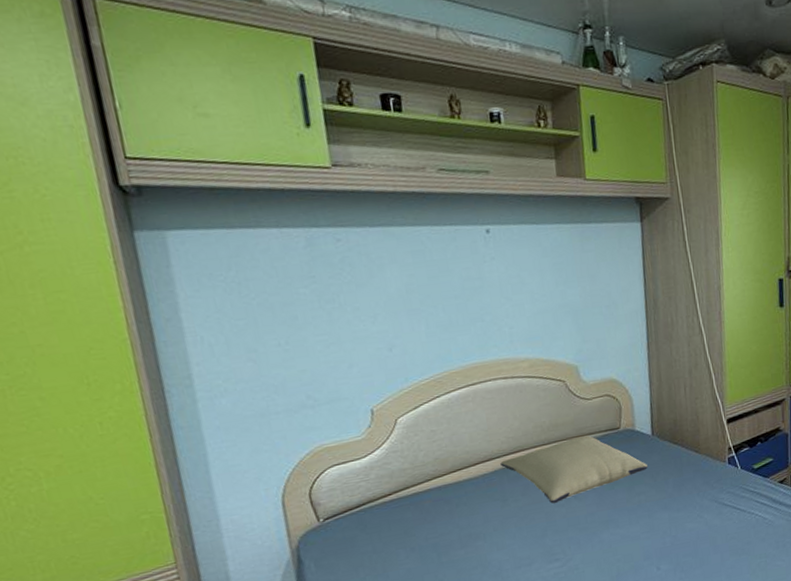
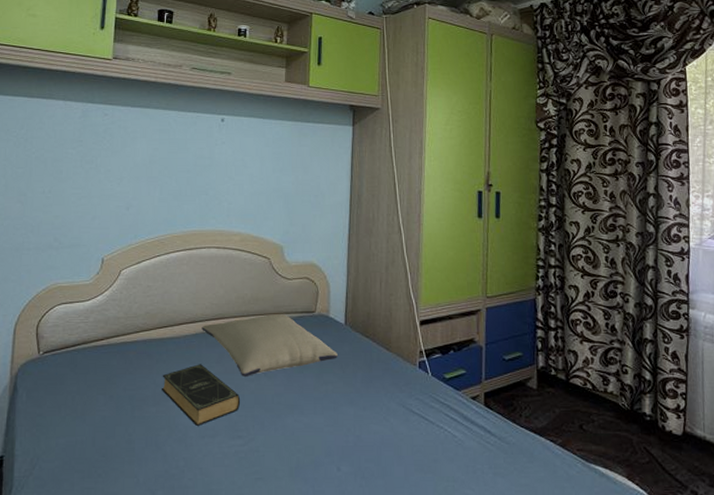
book: none [465,499,554,559] -> present [162,364,241,427]

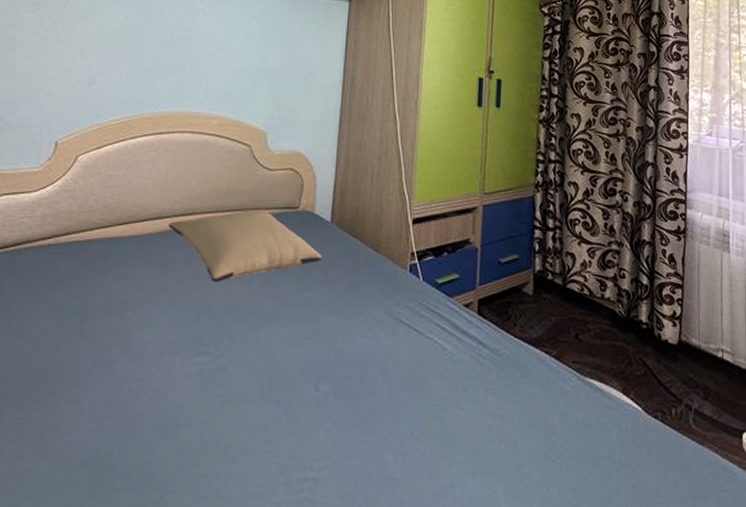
book: present [162,364,241,427] -> none [117,267,210,342]

